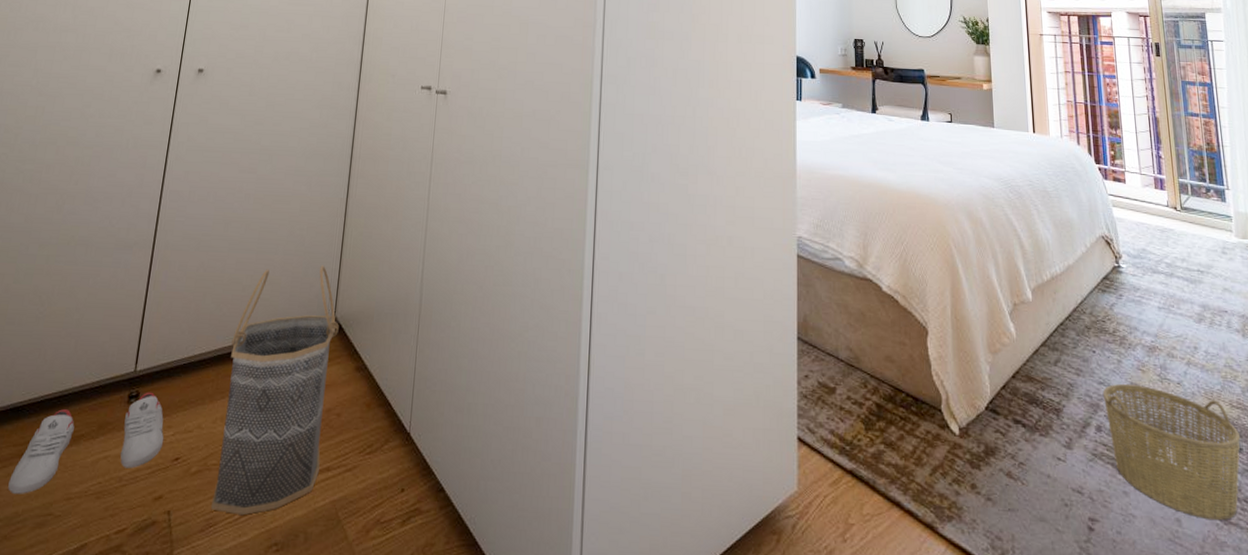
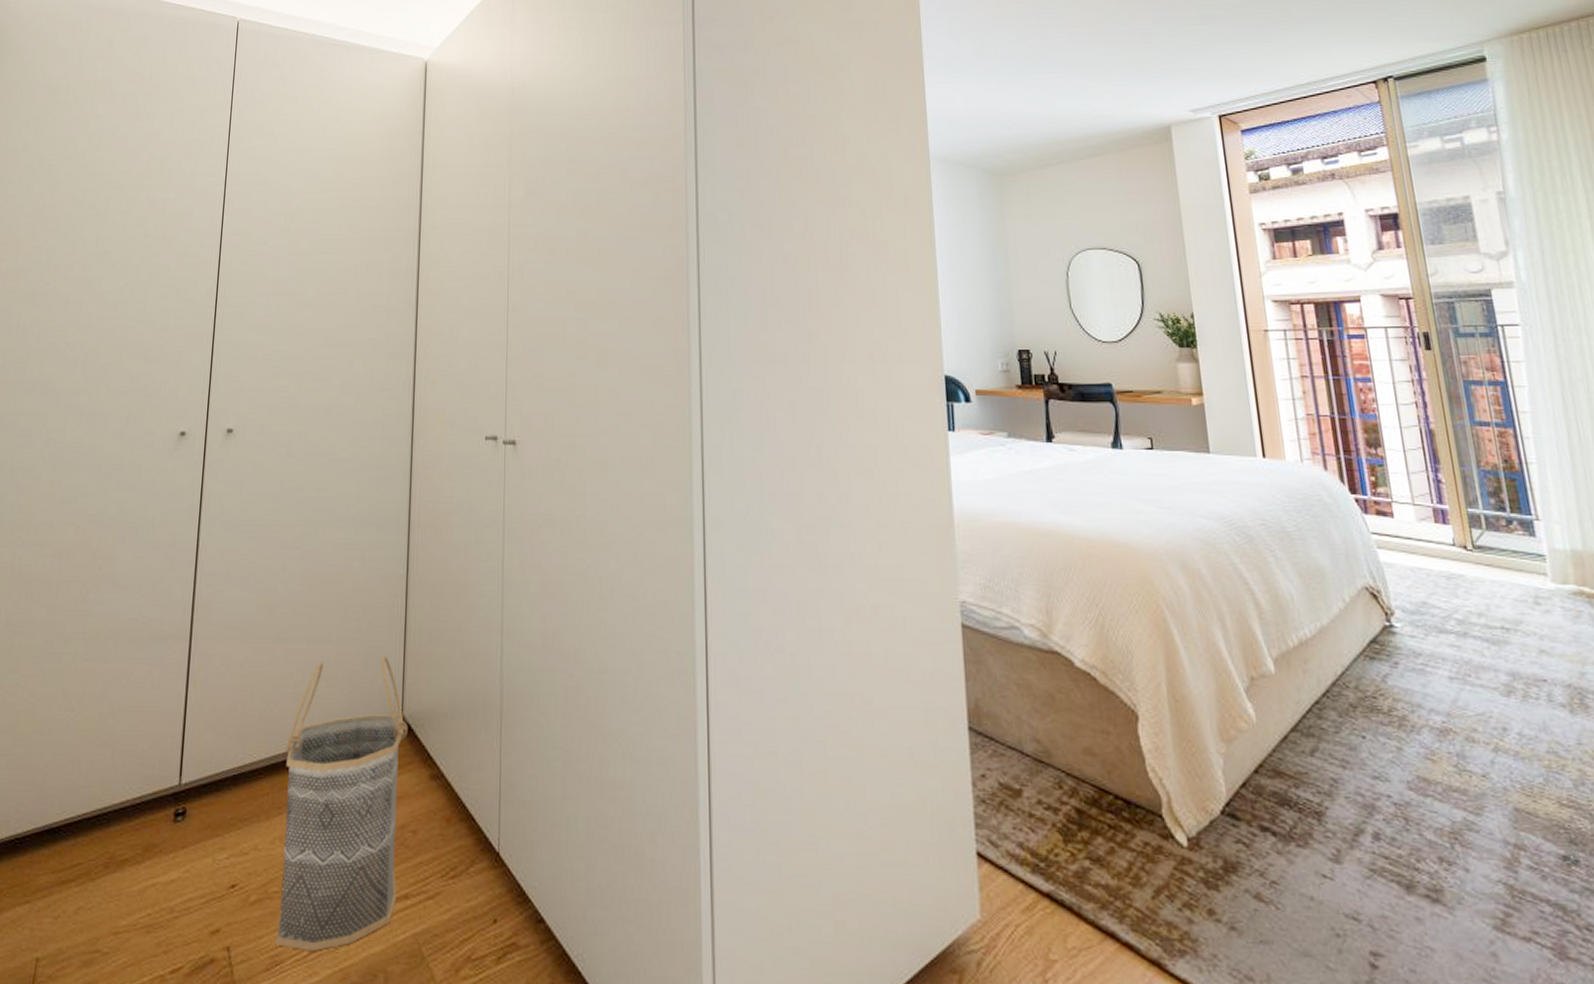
shoe: present [8,392,164,494] -> none [49,808,218,928]
basket: present [1102,383,1241,521] -> none [1378,777,1578,955]

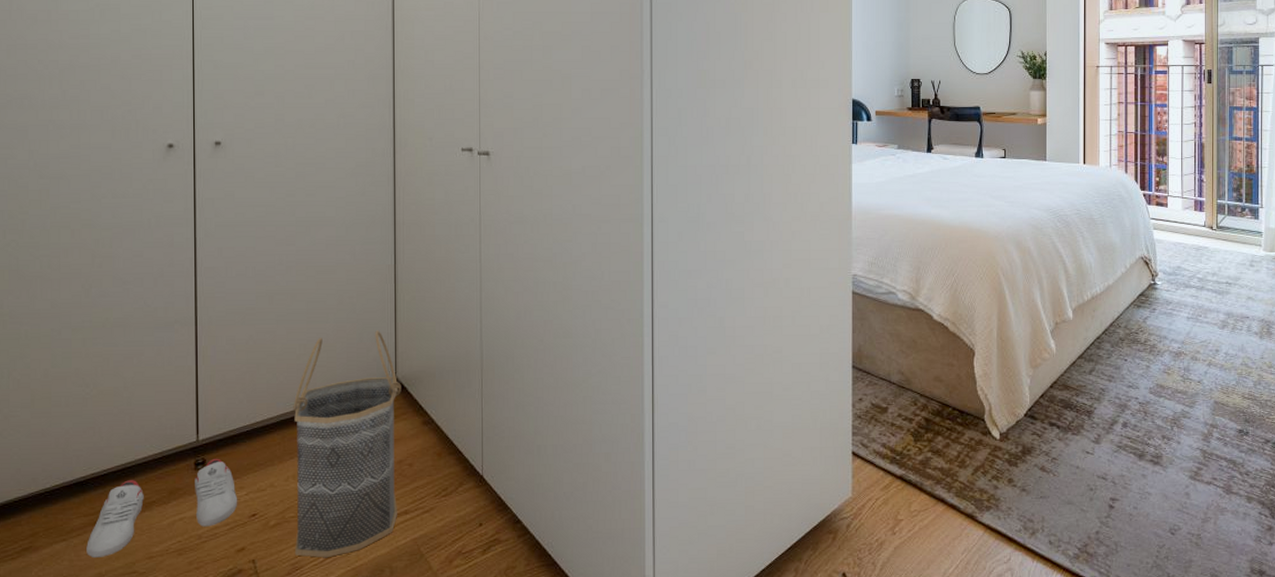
shoe: none [49,808,218,928] -> present [86,458,238,558]

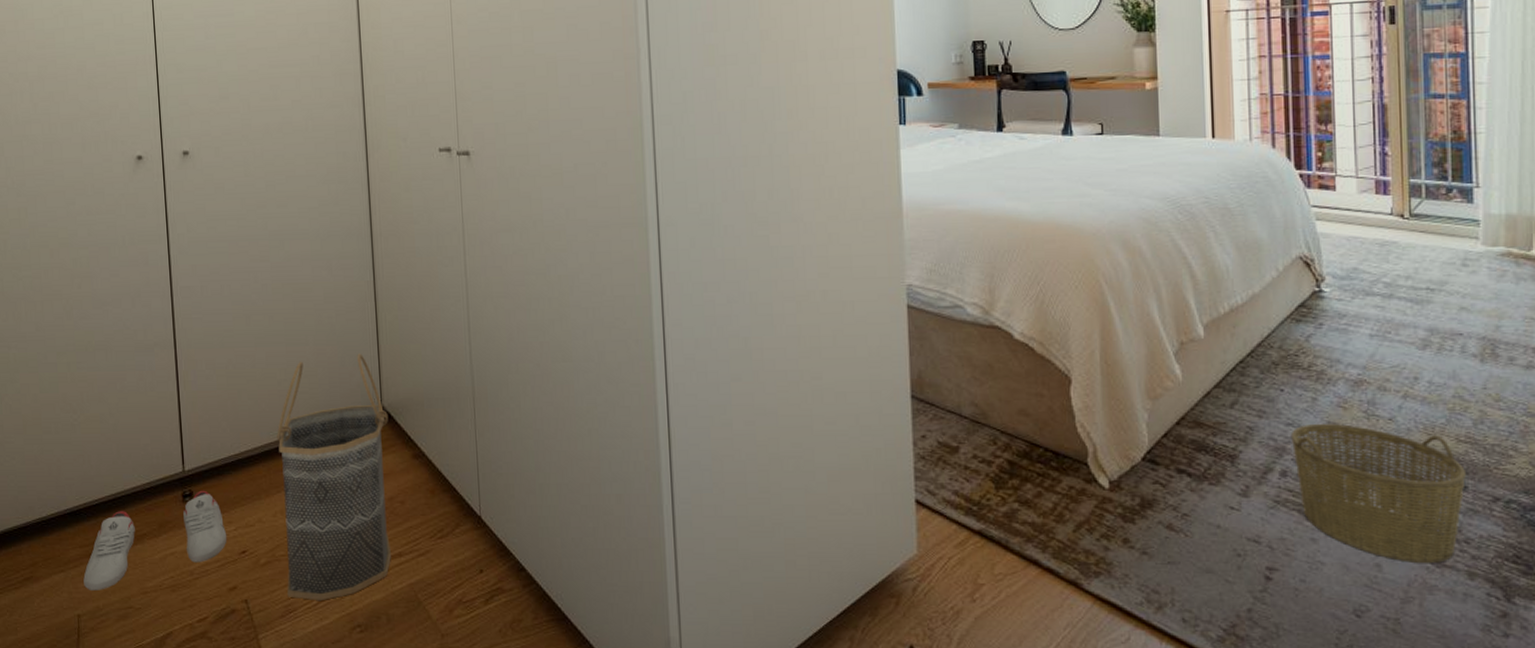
basket: none [1130,385,1249,492] -> present [1290,423,1467,564]

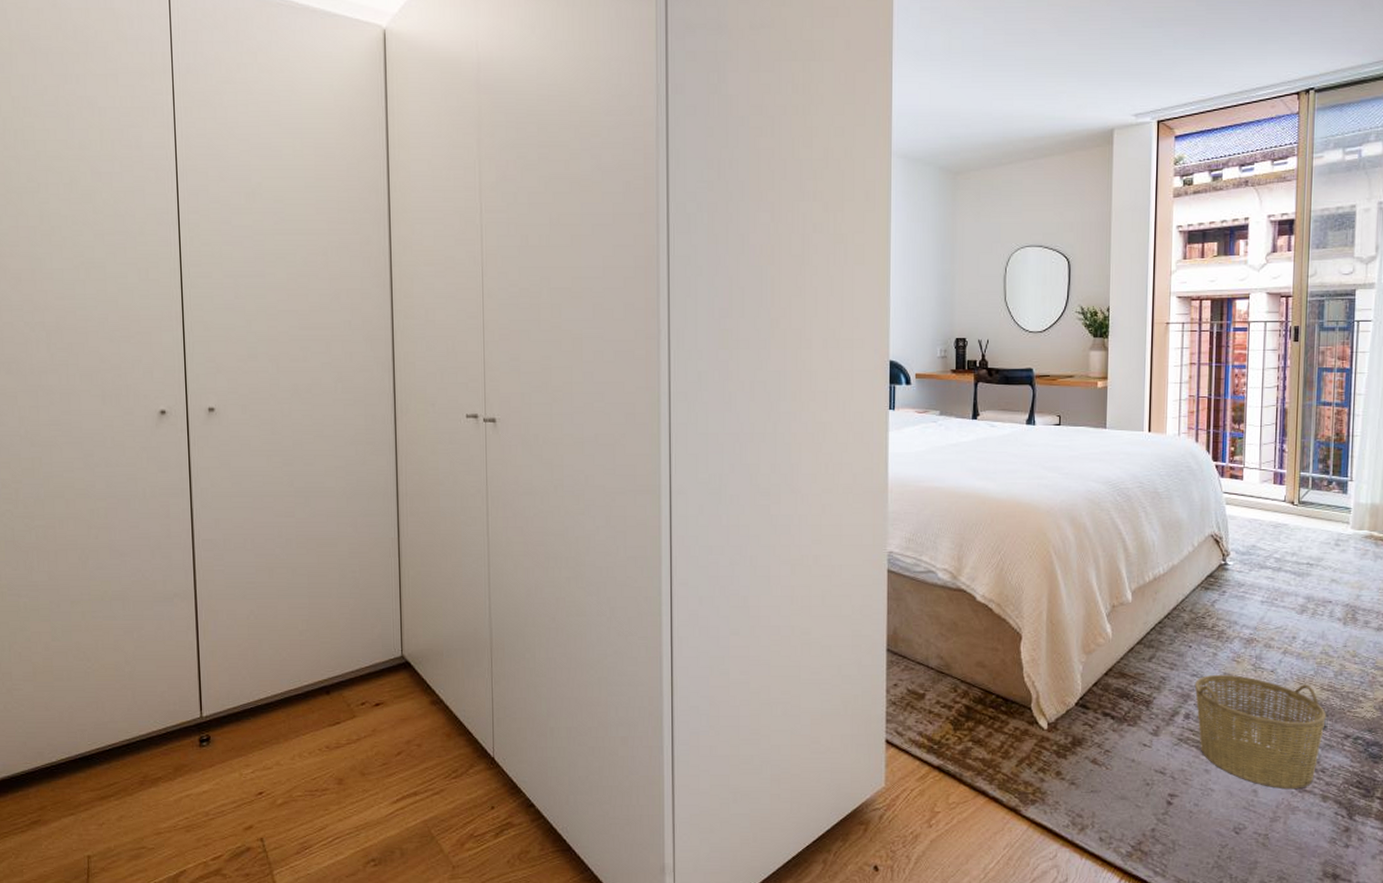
shoe: present [83,490,227,590] -> none [94,735,244,832]
basket: present [277,353,391,600] -> none [297,606,408,837]

